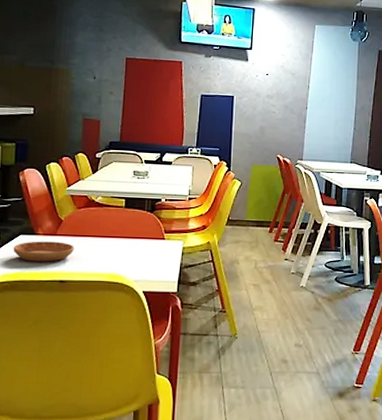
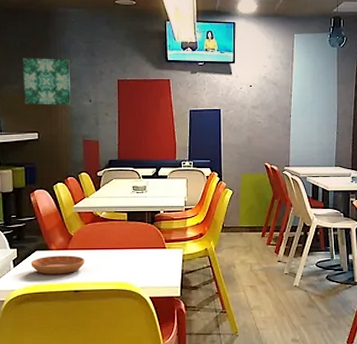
wall art: none [21,28,76,81] -> present [23,58,72,105]

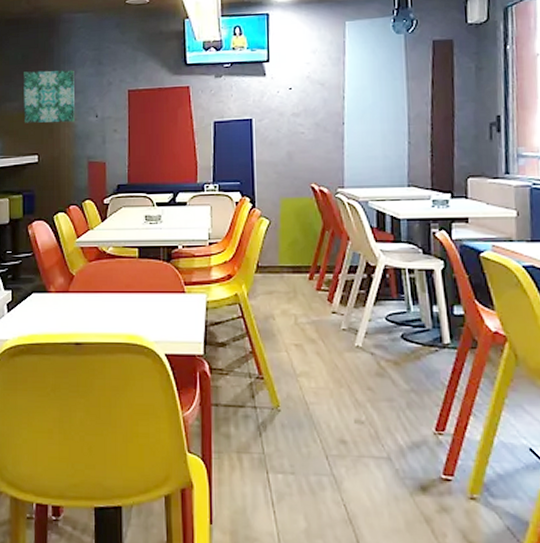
saucer: present [31,255,85,275] -> none [26,299,88,322]

